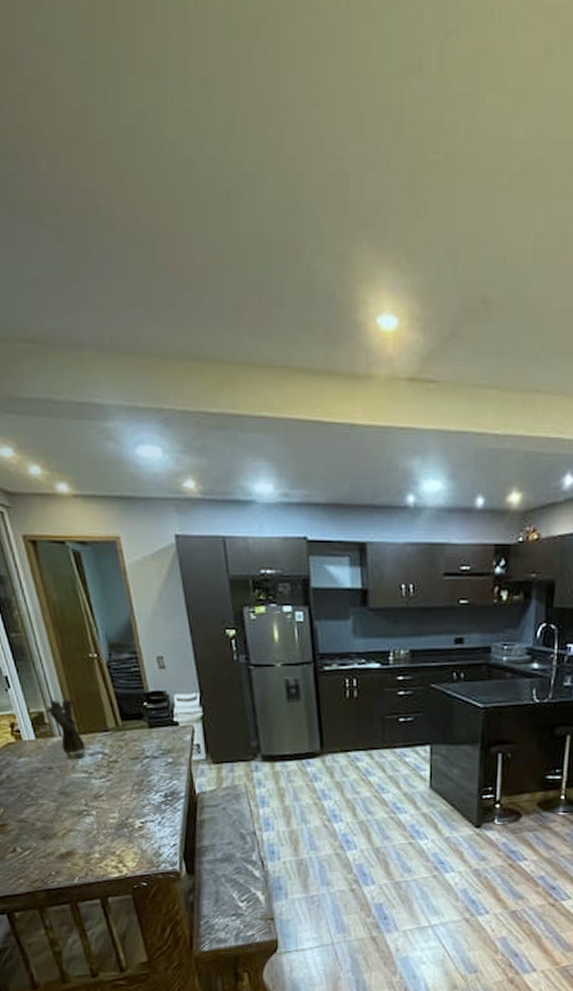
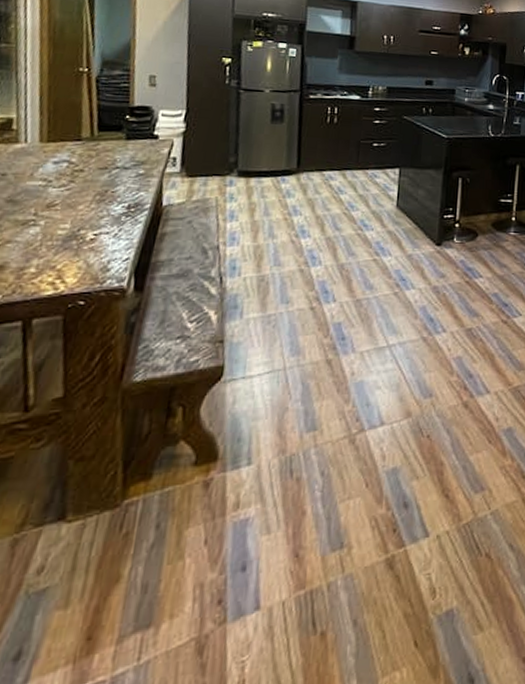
vase: present [46,697,86,760] -> none [17,105,52,167]

